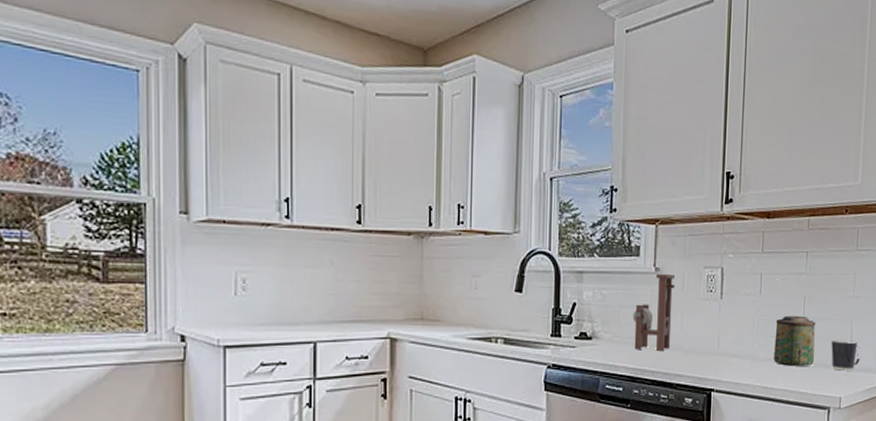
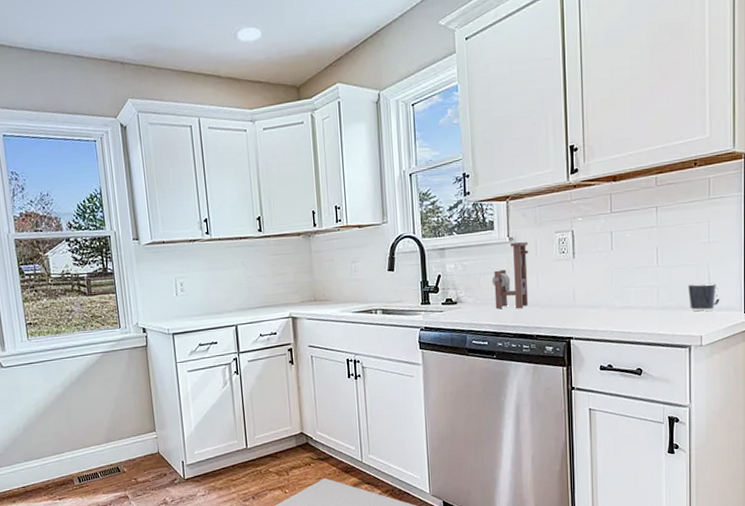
canister: present [774,315,816,366] -> none [629,265,672,312]

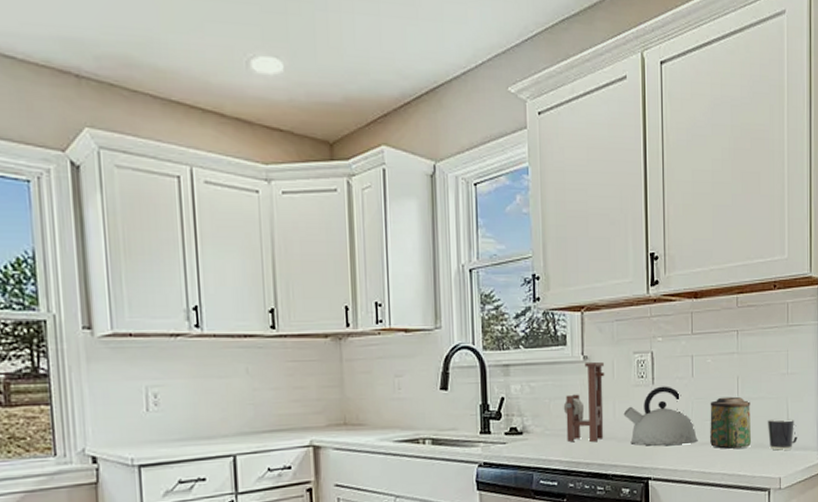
kettle: none [546,259,618,311] -> present [623,386,698,447]
canister: none [629,265,672,312] -> present [710,396,752,449]

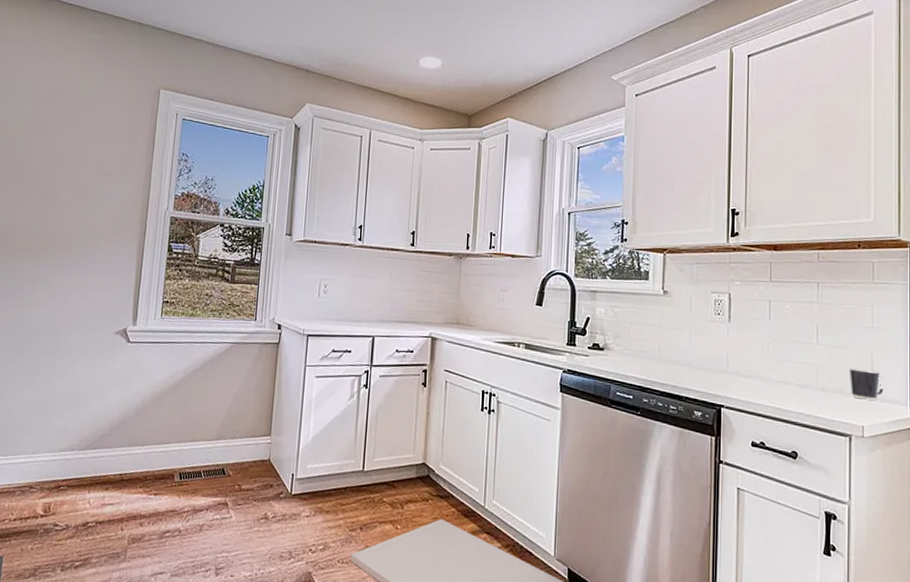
paper towel holder: present [563,362,605,443] -> none [642,297,683,366]
kettle: present [623,386,698,447] -> none [699,324,774,381]
canister: present [710,396,752,449] -> none [786,341,832,392]

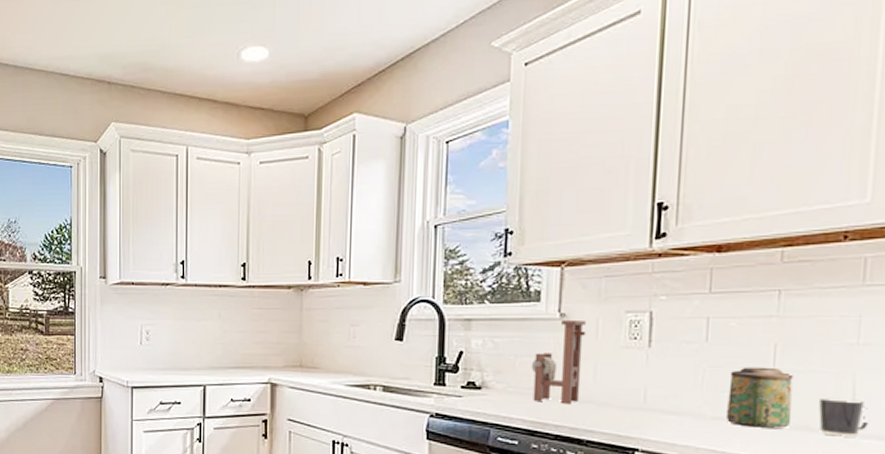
paper towel holder: none [642,297,683,366] -> present [531,321,587,405]
canister: none [786,341,832,392] -> present [726,367,793,428]

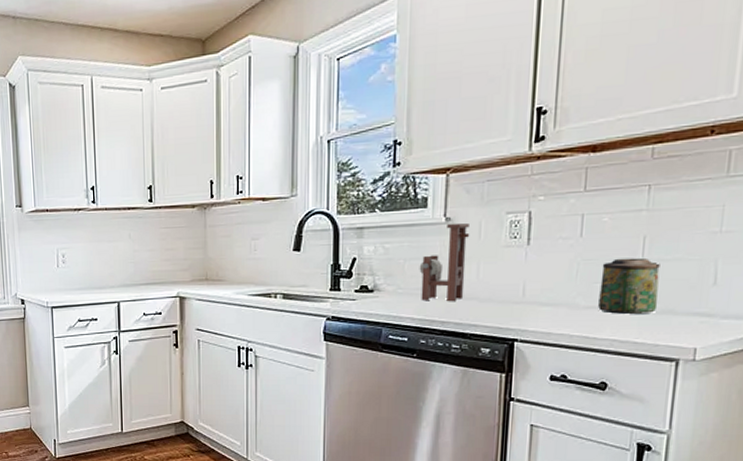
mug: present [818,397,869,437] -> none [682,282,728,318]

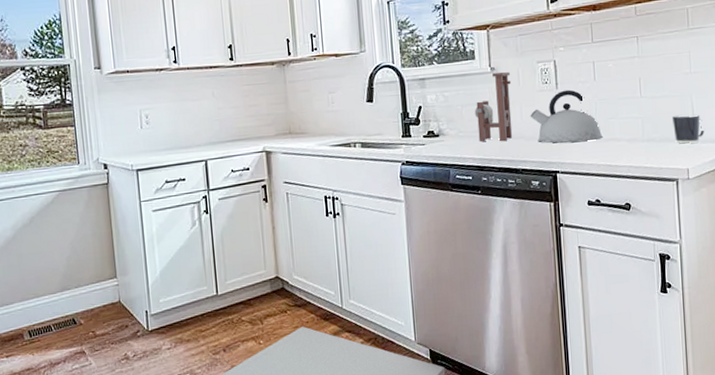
kettle: none [488,246,582,309] -> present [530,89,603,144]
canister: present [598,257,660,314] -> none [613,96,657,144]
mug: none [682,282,728,318] -> present [671,114,704,144]

